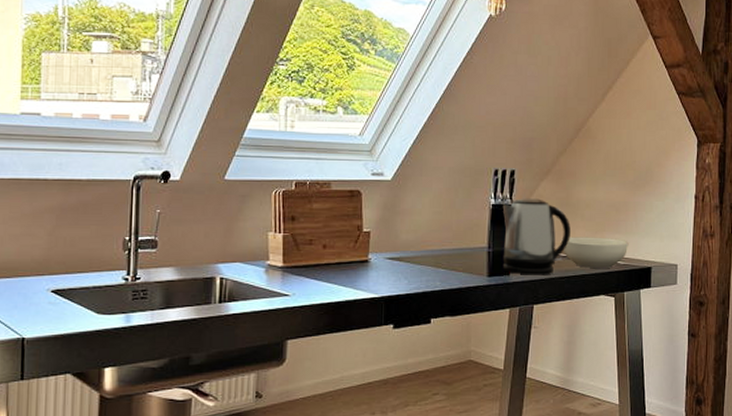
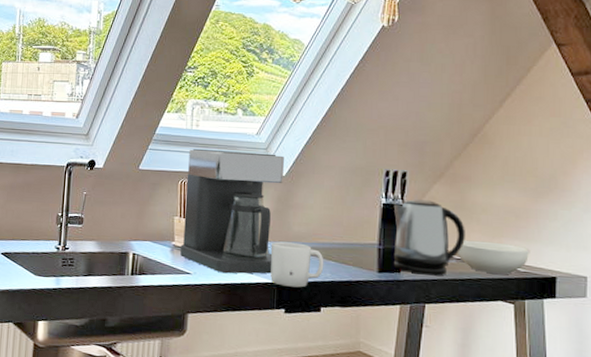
coffee maker: none [276,153,390,292] -> present [180,148,284,274]
mug: none [377,252,434,300] -> present [270,241,324,288]

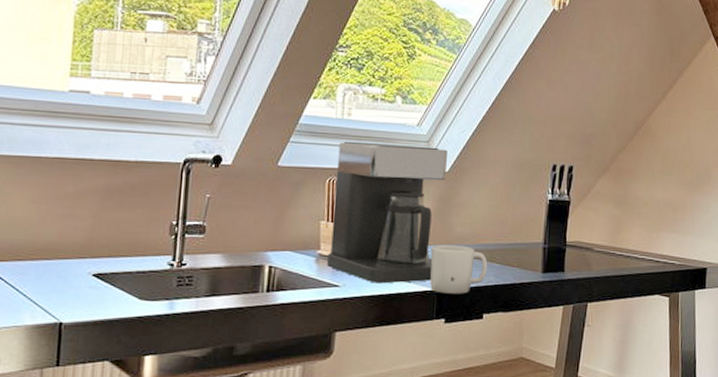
kettle: present [393,199,465,276] -> none [557,194,627,273]
bowl: present [454,240,530,275] -> none [616,235,685,269]

